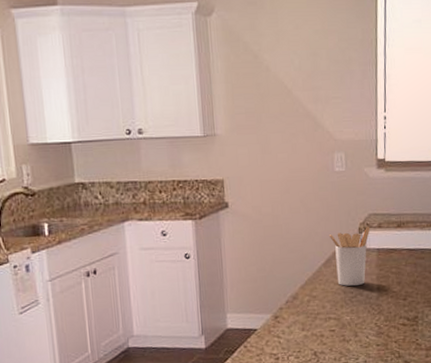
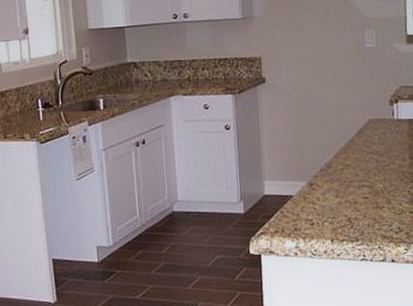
utensil holder: present [328,226,370,286] -> none [361,98,401,155]

